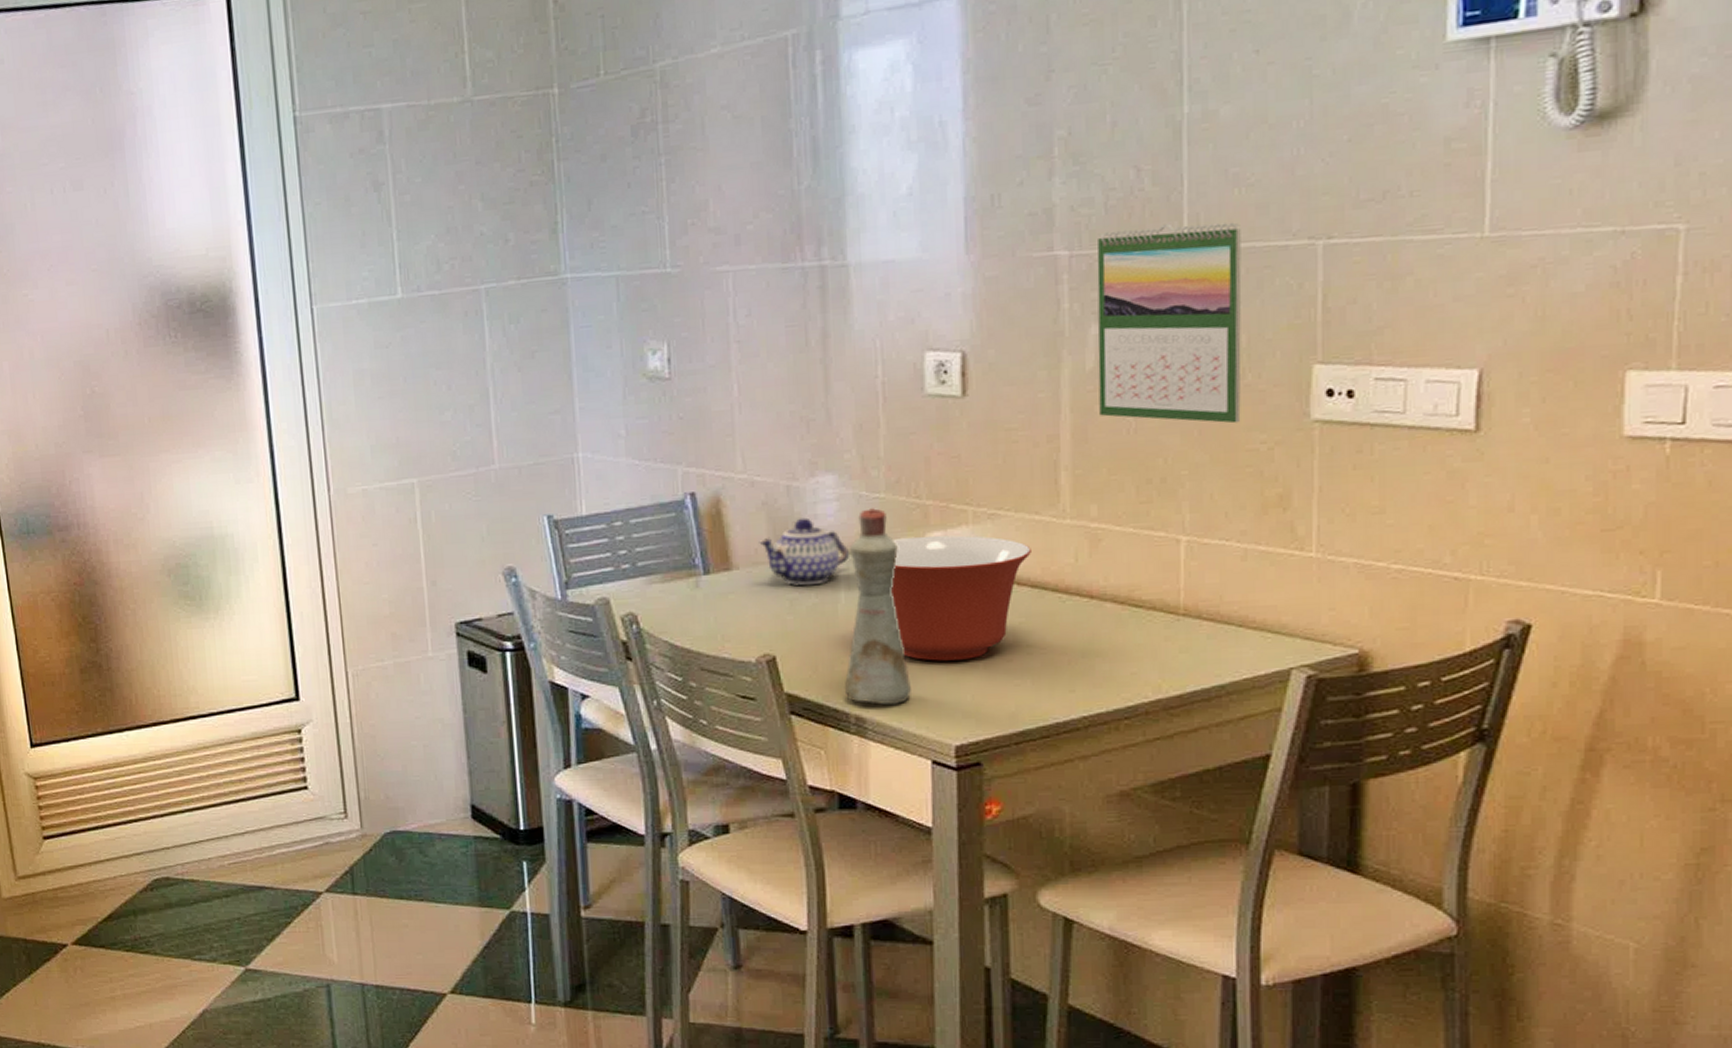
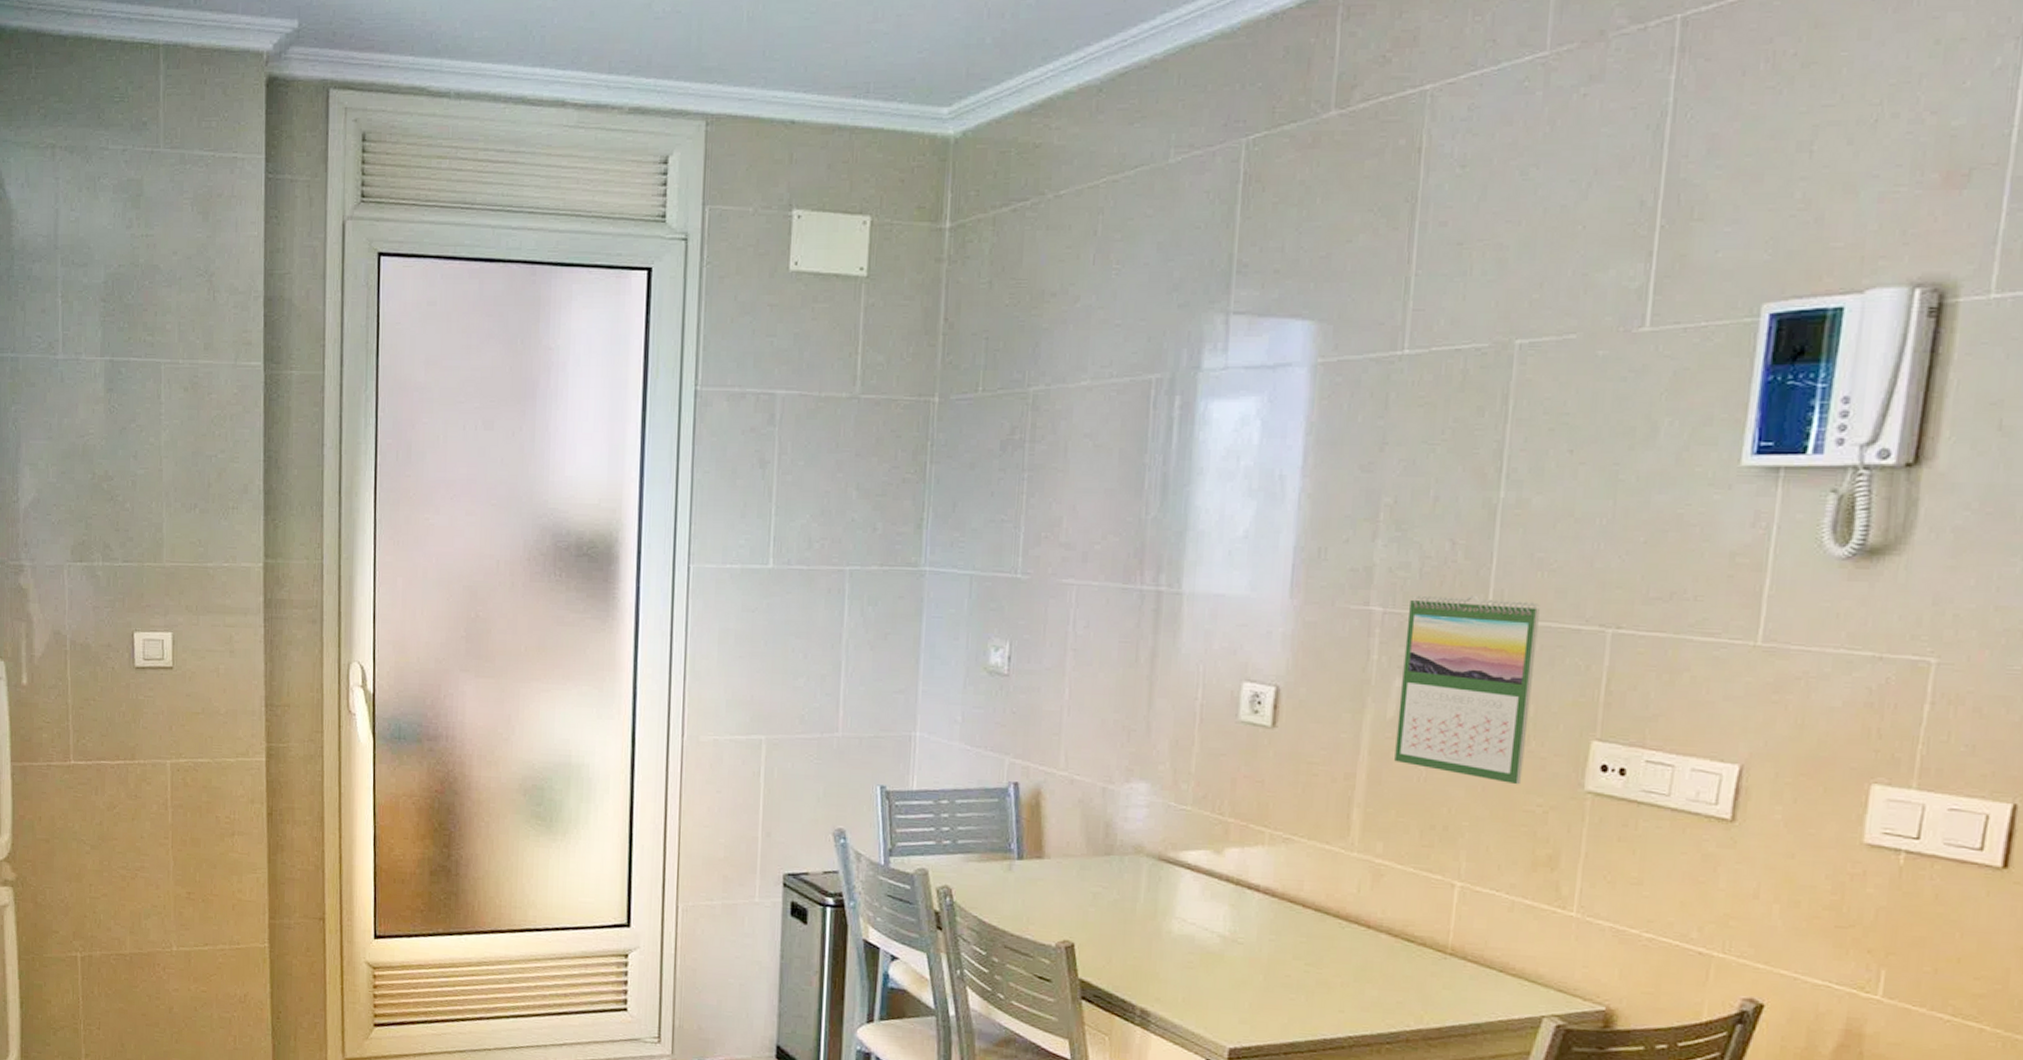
teapot: present [759,517,850,586] -> none [1071,819,1154,883]
bottle: present [845,507,911,705] -> none [1134,817,1198,1004]
mixing bowl: present [891,535,1031,661] -> none [1187,850,1319,970]

